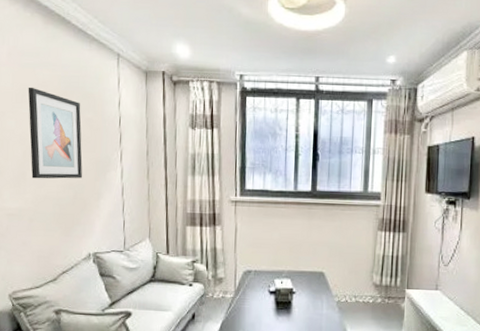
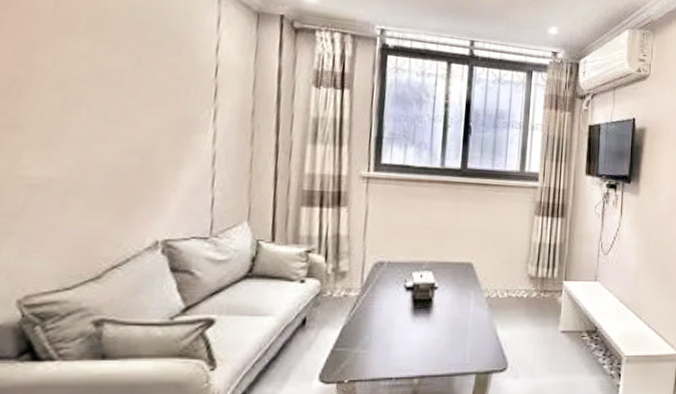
wall art: present [28,87,83,179] -> none [73,14,160,141]

